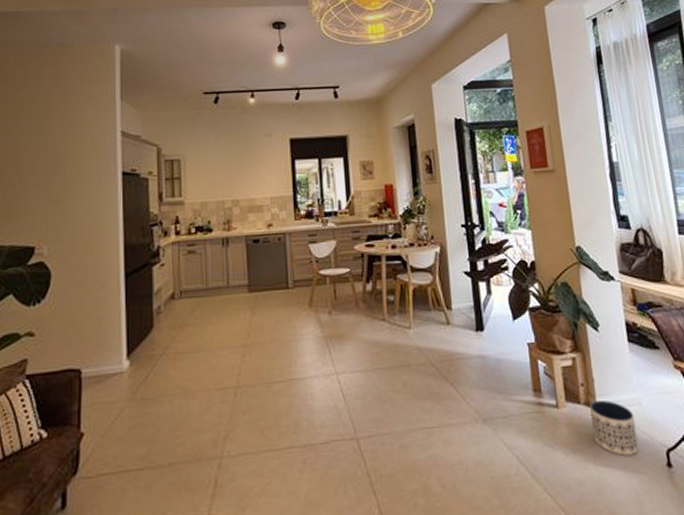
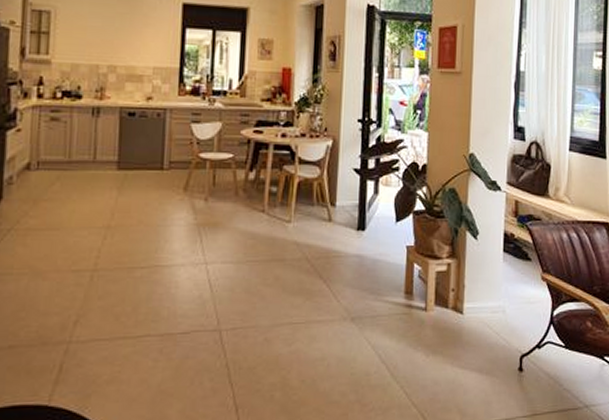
planter: present [590,399,639,456] -> none [456,305,497,359]

